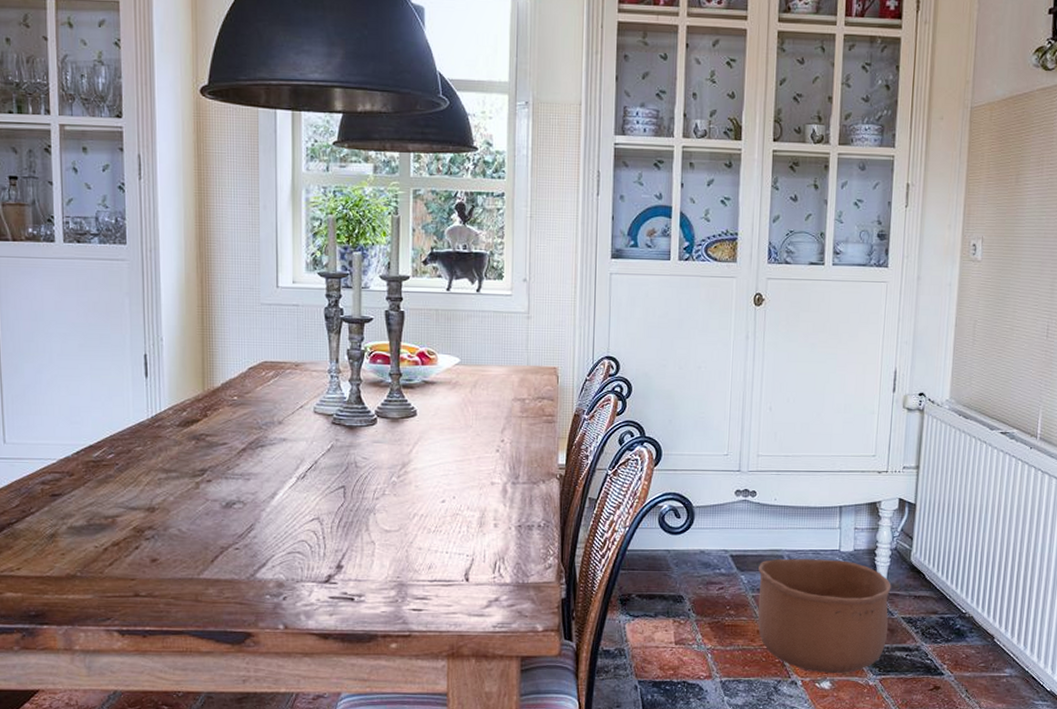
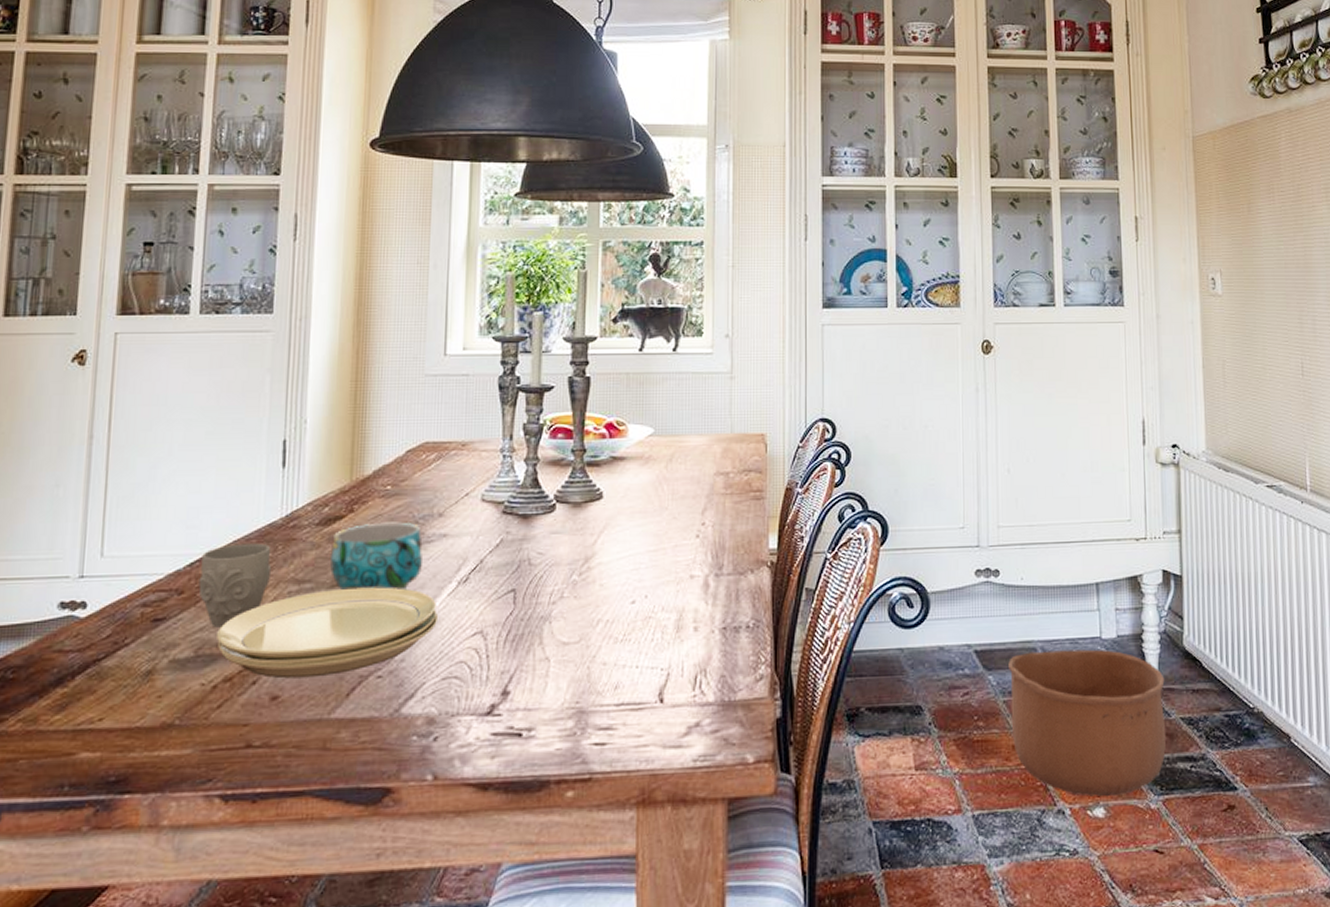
cup: none [85,438,144,504] -> present [198,543,272,628]
plate: none [104,478,283,546] -> present [217,587,439,679]
cup: none [190,426,267,483] -> present [329,522,423,591]

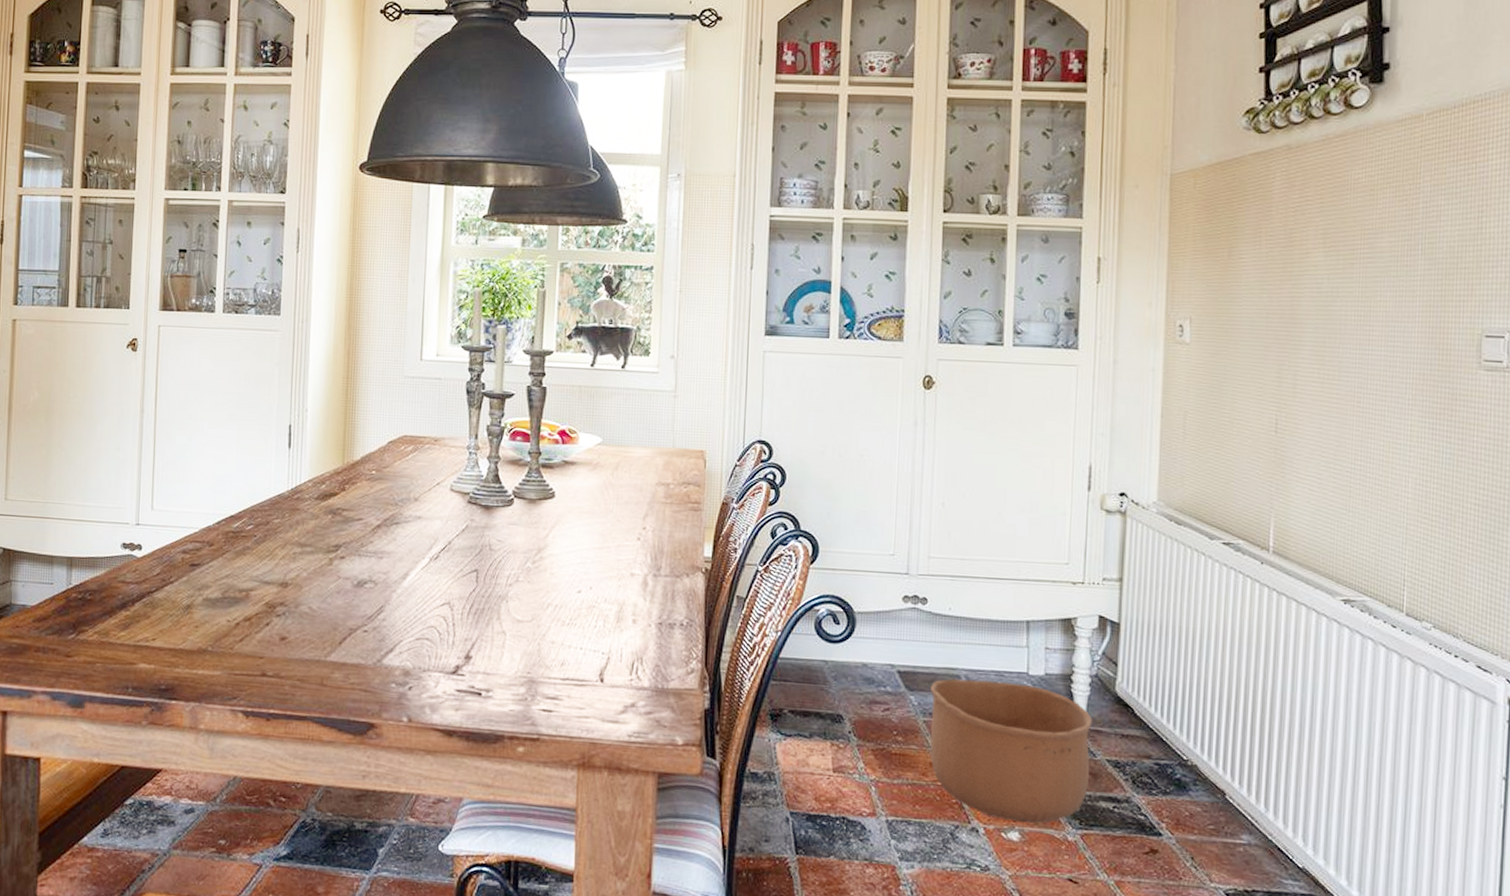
cup: present [198,543,272,628] -> none [224,509,281,577]
plate: present [217,587,439,679] -> none [239,554,414,626]
cup: present [329,522,423,591] -> none [326,501,401,561]

